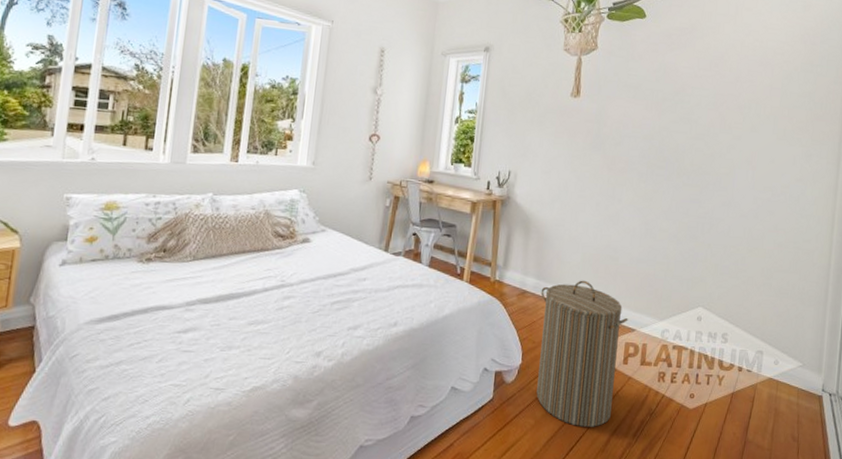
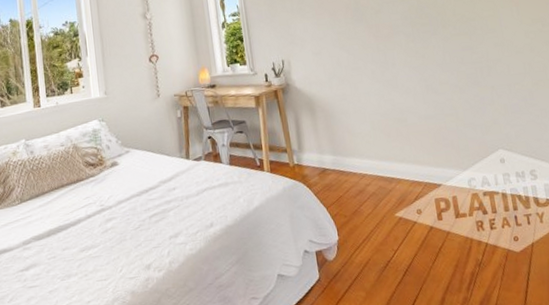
laundry hamper: present [536,280,628,428] -> none [340,147,440,291]

